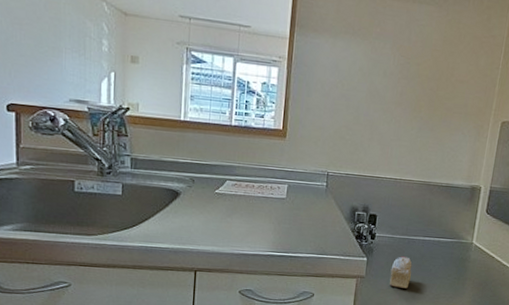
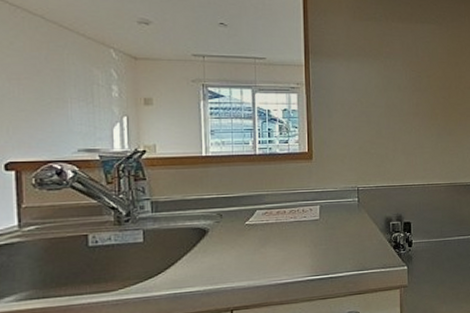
cake slice: present [389,256,412,289] -> none [432,258,452,292]

